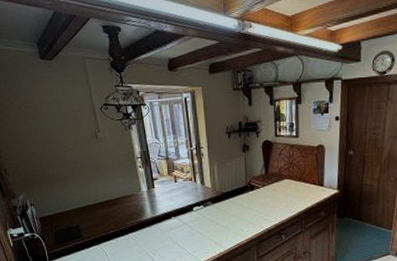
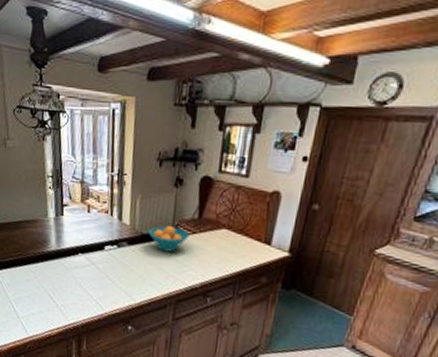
fruit bowl: none [227,182,260,204] -> present [148,225,189,252]

